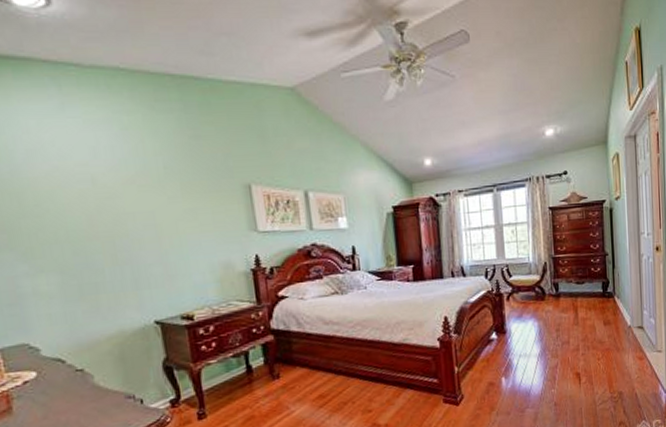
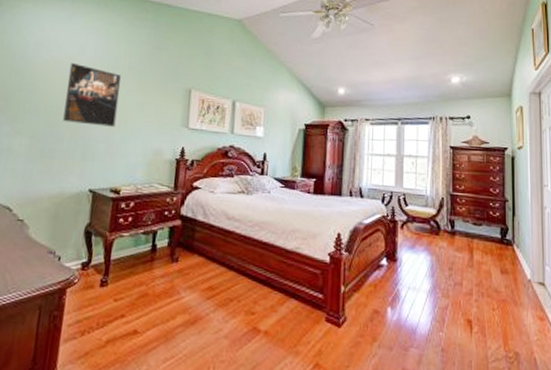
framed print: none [82,170,167,248] -> present [63,62,121,127]

